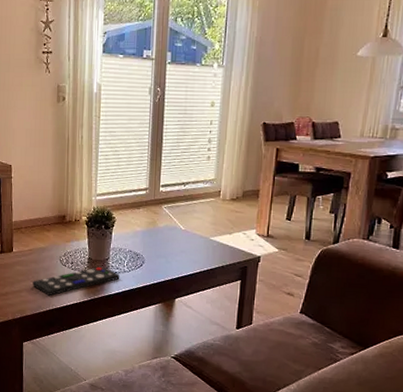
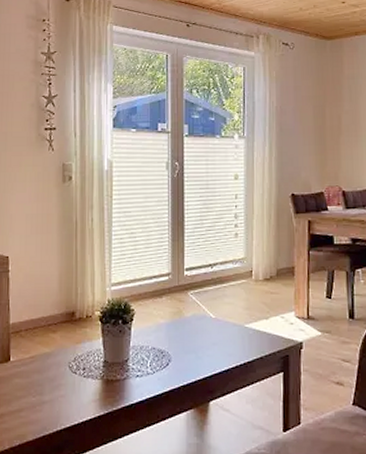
remote control: present [32,266,120,296] -> none [35,370,142,414]

